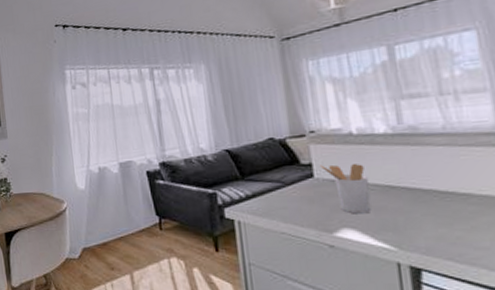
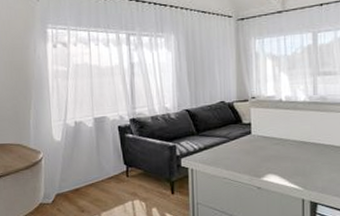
utensil holder: present [320,164,372,214] -> none [257,124,289,163]

